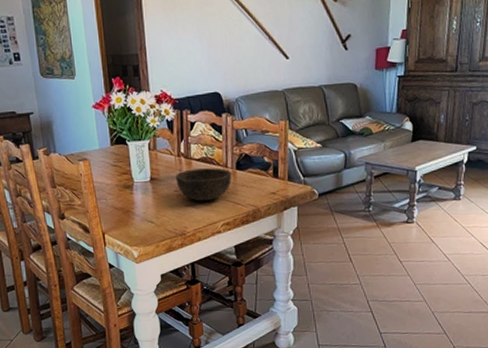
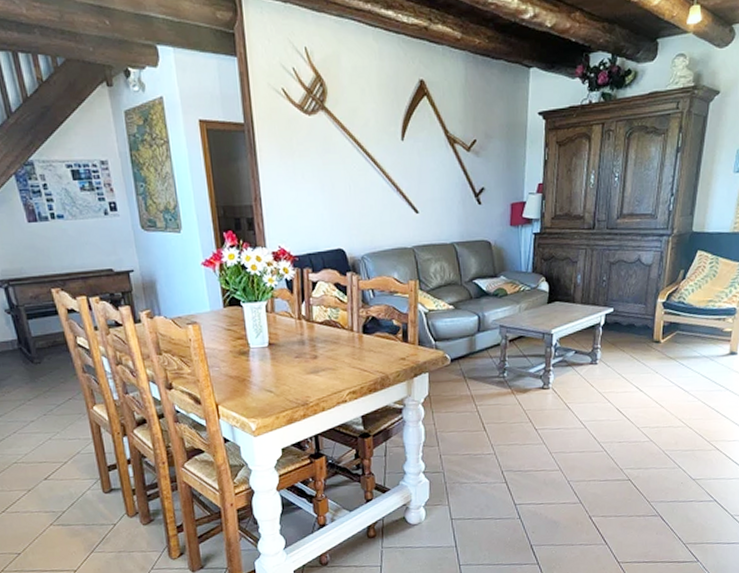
bowl: present [176,168,232,202] -> none [297,331,358,369]

